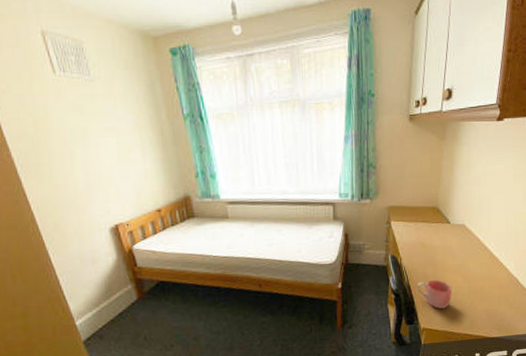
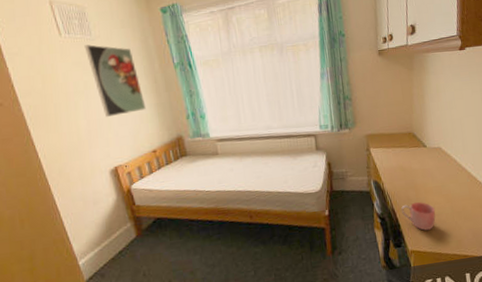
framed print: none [82,86,151,171] -> present [84,44,146,118]

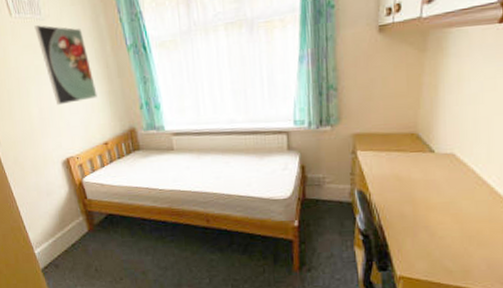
mug: present [401,201,436,231] -> none [392,219,438,254]

